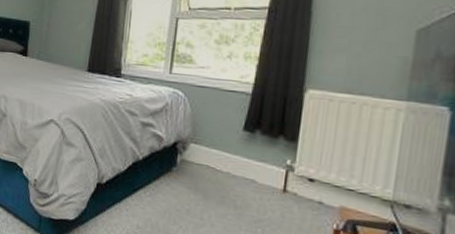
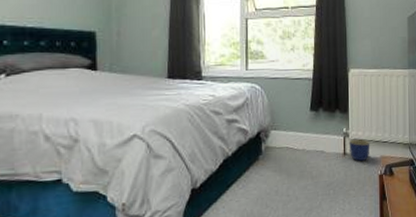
planter: none [292,175,326,206] -> present [350,139,370,161]

